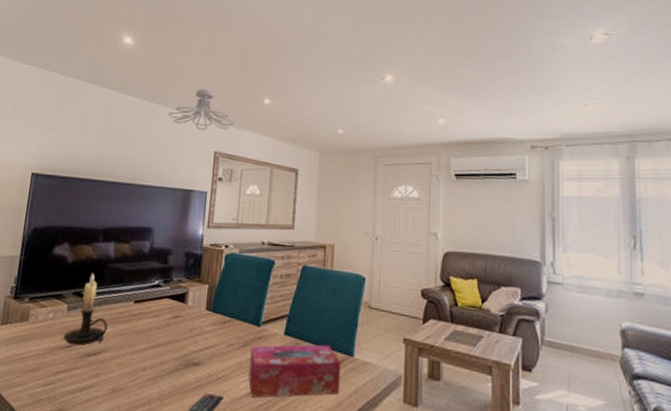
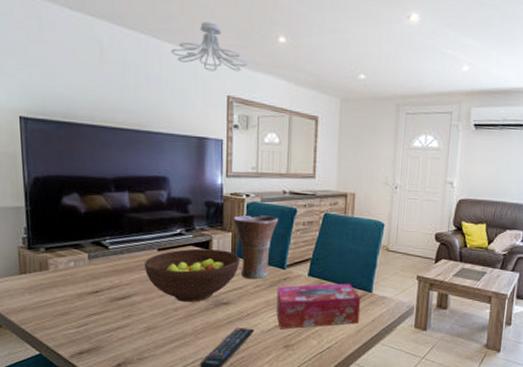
candle holder: present [63,273,108,345] -> none [88,223,133,291]
fruit bowl: none [119,301,215,362] -> present [144,248,241,302]
vase: none [210,267,256,338] -> present [233,215,279,280]

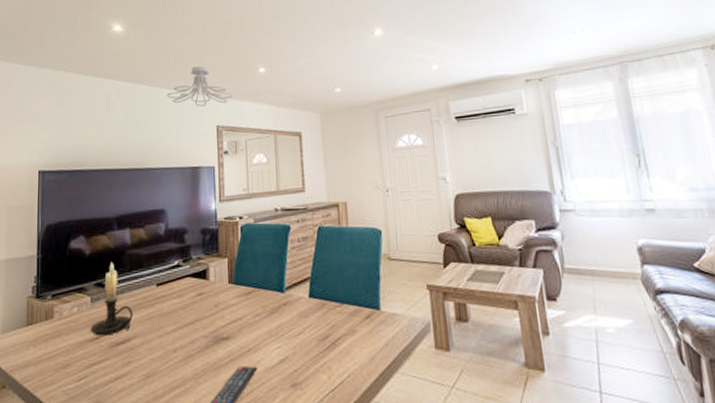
candle holder: none [88,223,133,291] -> present [90,262,133,336]
fruit bowl: present [144,248,241,302] -> none [143,278,238,341]
vase: present [233,215,279,280] -> none [228,236,273,308]
tissue box: present [276,283,361,330] -> none [278,302,372,364]

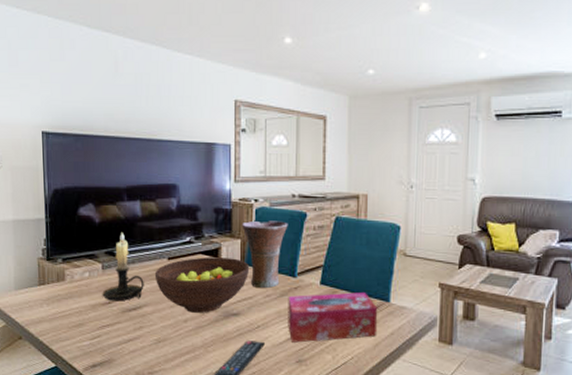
fruit bowl: none [143,278,238,341] -> present [154,257,250,313]
ceiling light fixture: present [167,66,233,107] -> none [180,29,254,77]
vase: none [228,236,273,308] -> present [242,220,288,289]
tissue box: none [278,302,372,364] -> present [288,292,378,343]

